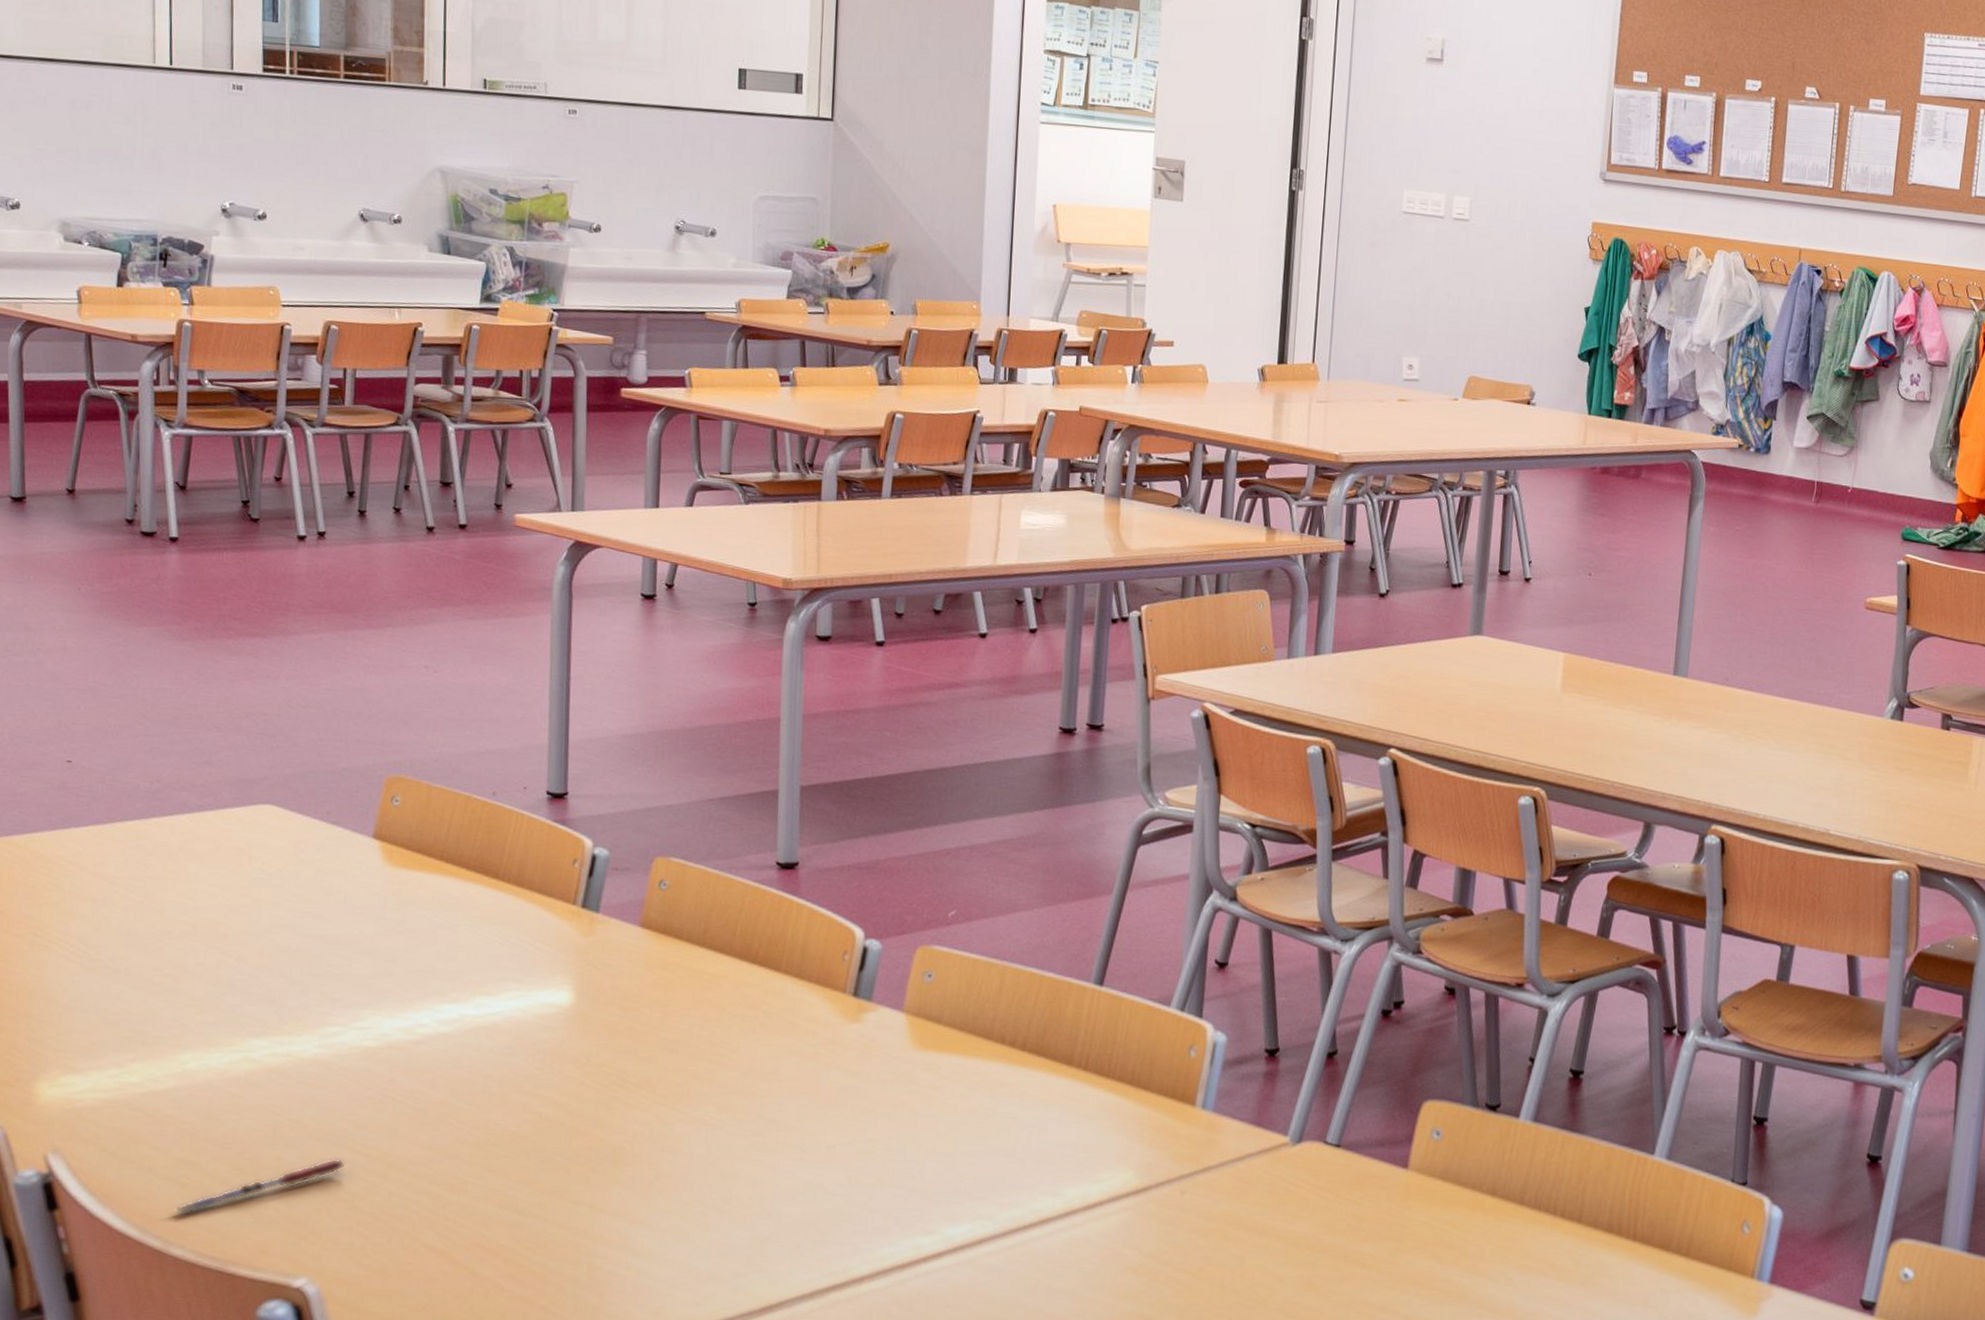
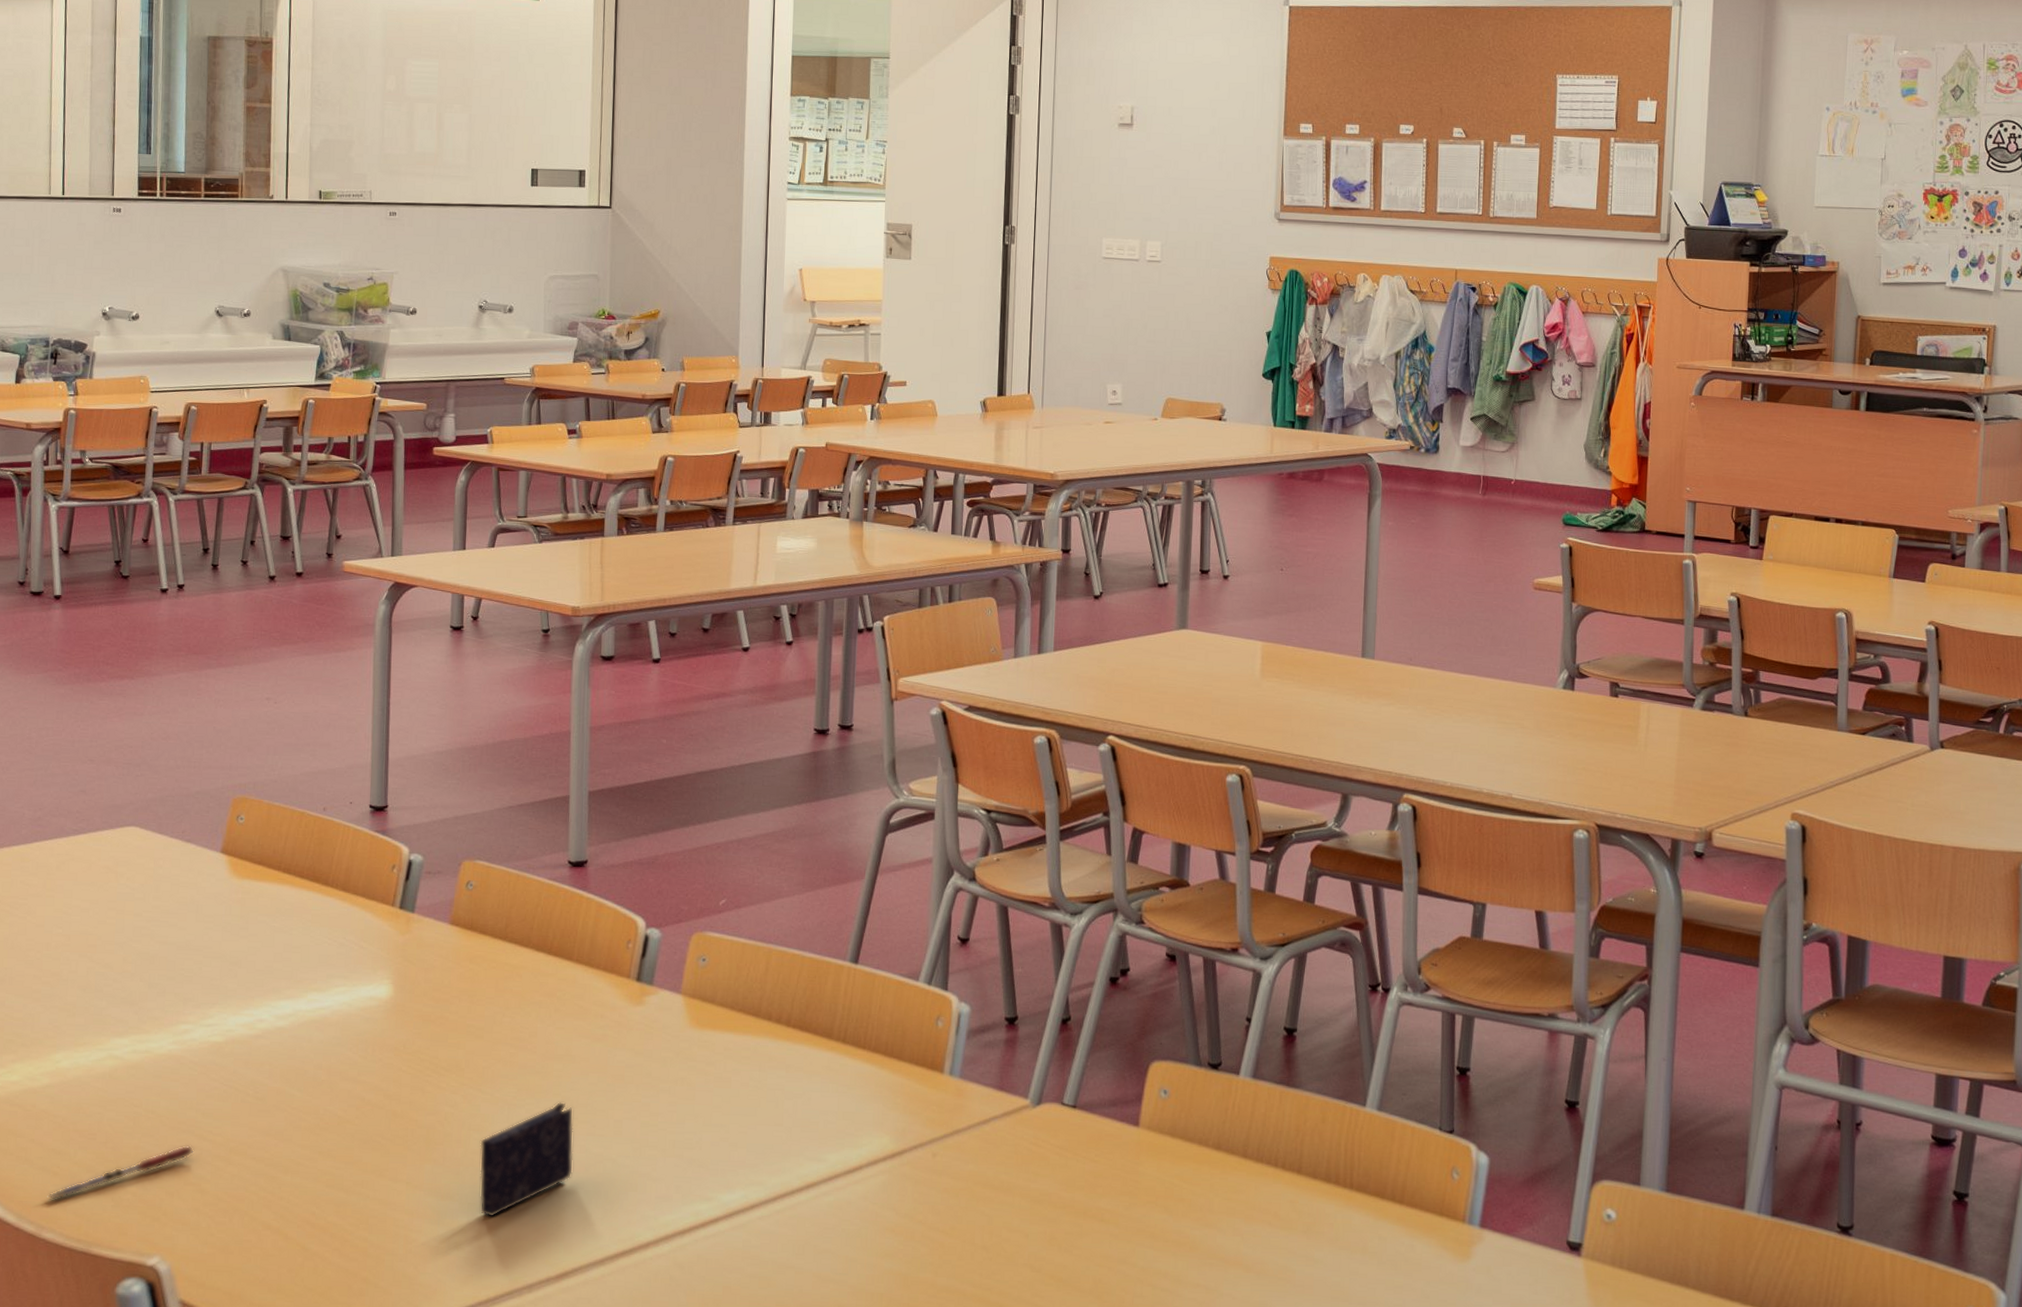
crayon box: none [673,1123,781,1245] -> present [479,1101,574,1217]

